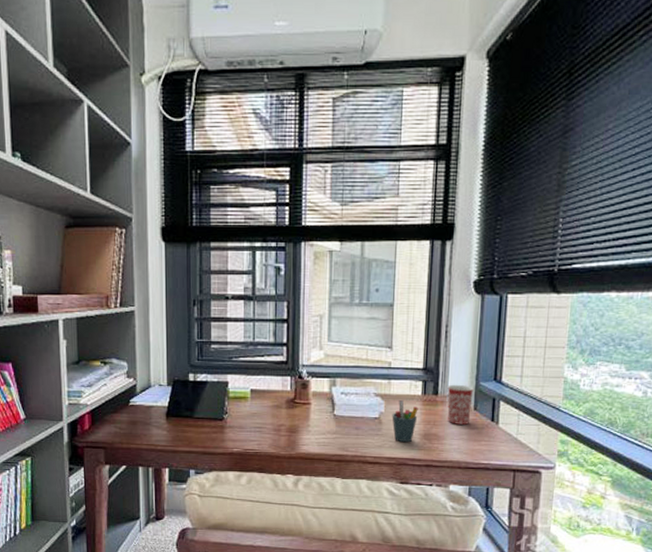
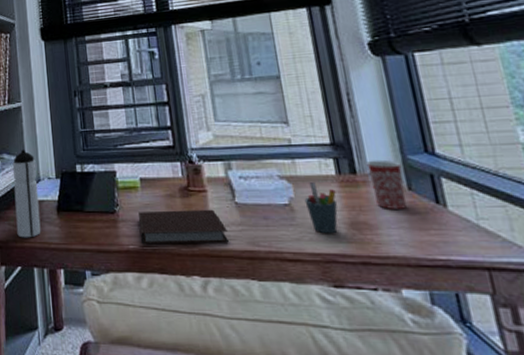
water bottle: none [121,355,149,440] -> present [12,149,41,238]
notebook: none [244,419,323,448] -> present [138,209,229,245]

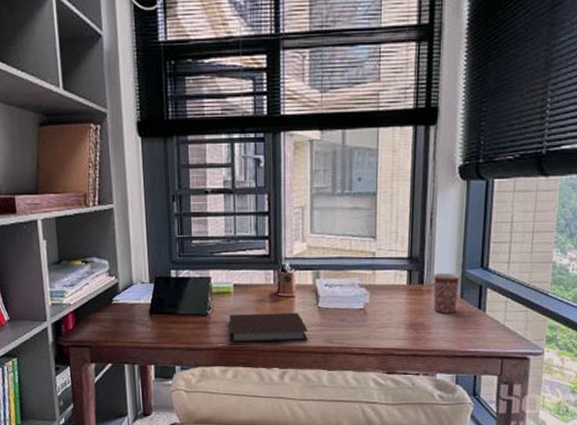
water bottle: present [12,149,41,238] -> none [103,253,133,338]
pen holder: present [304,181,338,234] -> none [377,289,404,333]

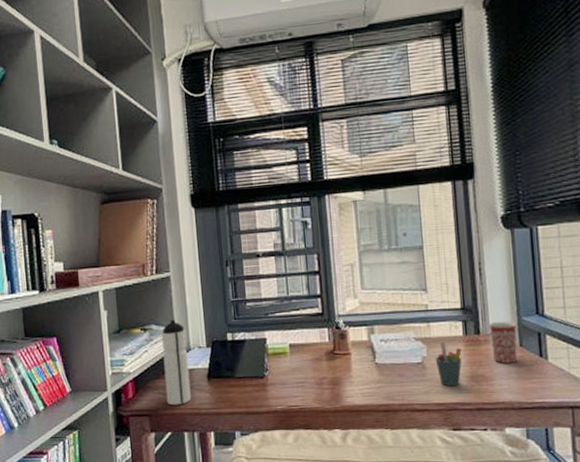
water bottle: none [103,253,133,338] -> present [161,319,192,406]
notebook: present [229,312,308,343] -> none [287,370,368,405]
pen holder: none [377,289,404,333] -> present [435,342,462,387]

